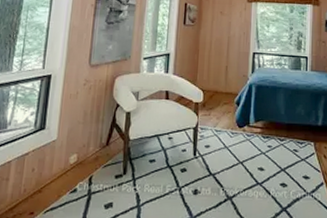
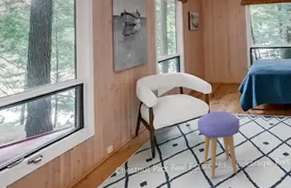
stool: none [181,124,233,207] -> present [197,111,240,179]

